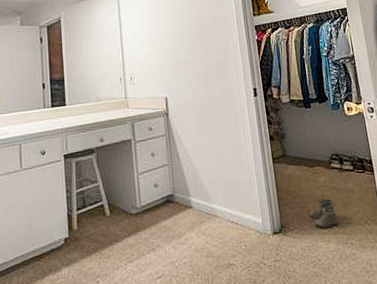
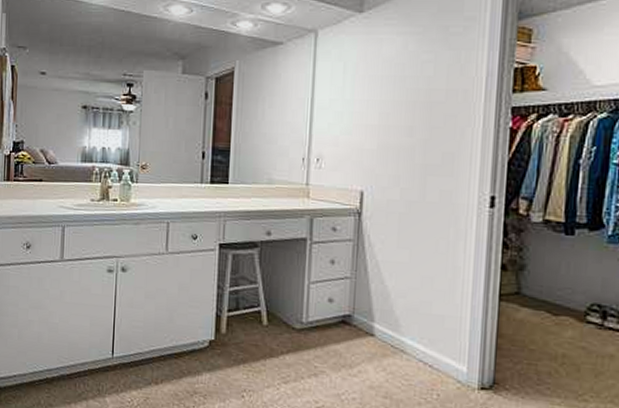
boots: present [310,198,338,228] -> none [539,358,579,398]

